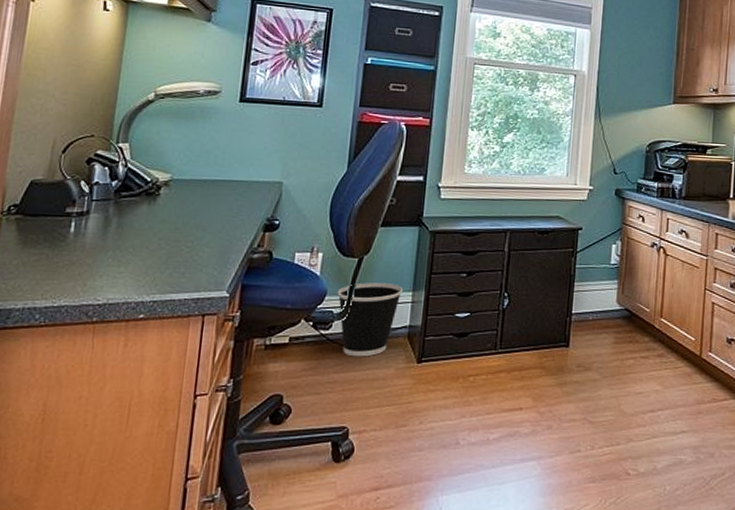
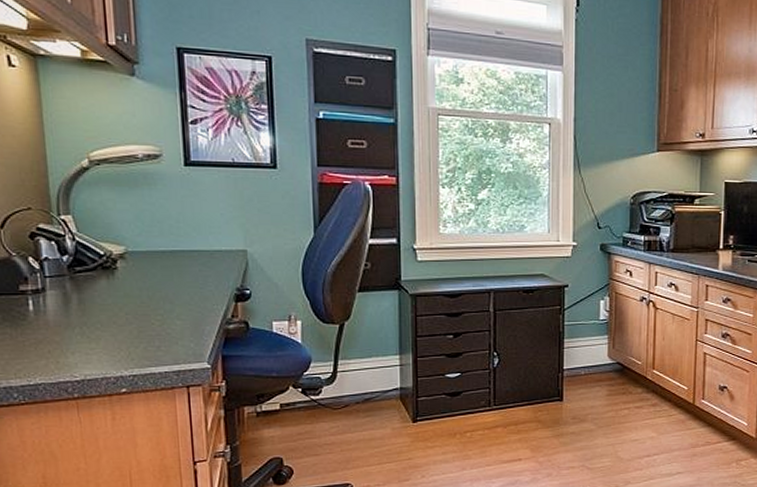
wastebasket: present [337,282,403,357] -> none [322,348,389,419]

